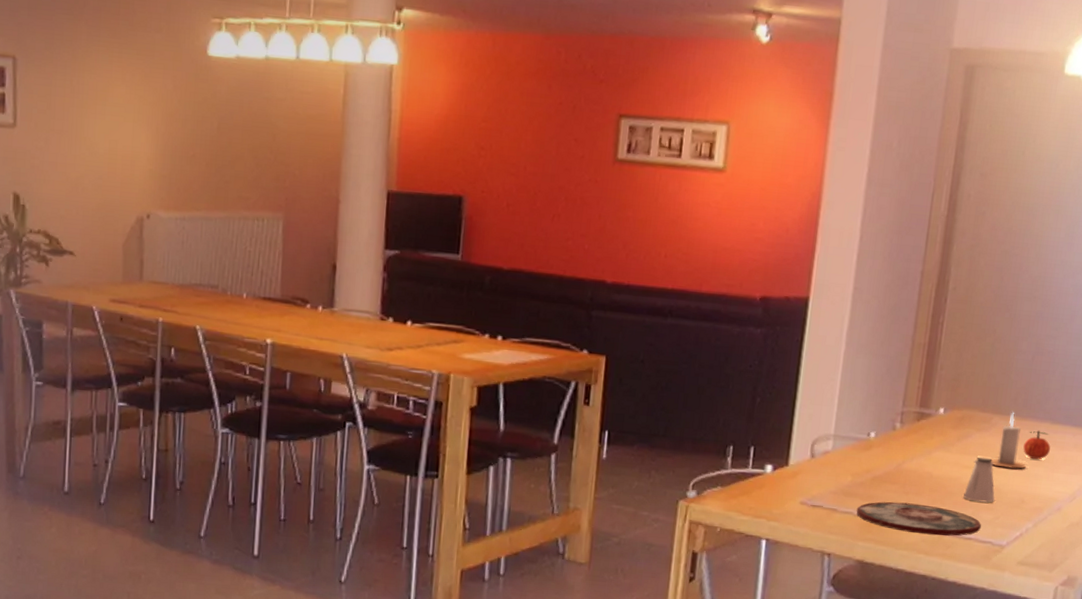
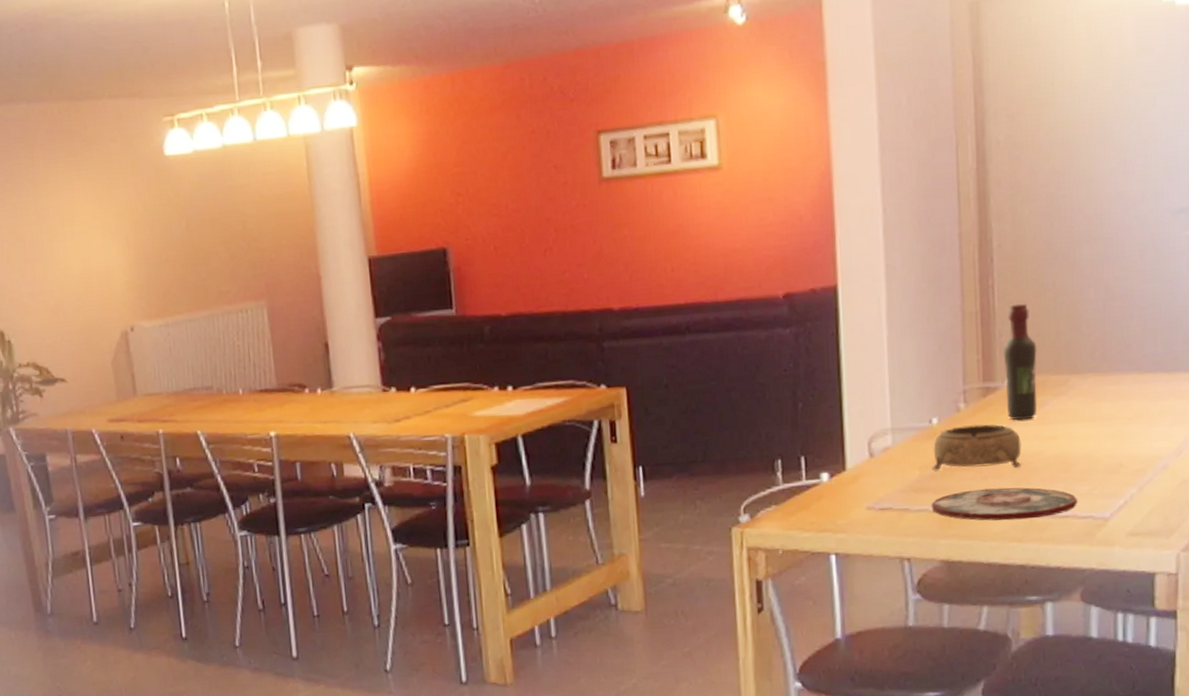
decorative bowl: none [862,443,943,490] -> present [932,424,1022,471]
wine bottle: none [935,342,971,448] -> present [1003,303,1037,420]
saltshaker: present [963,457,995,503] -> none [1051,423,1087,475]
candle: present [991,412,1026,469] -> none [1076,368,1118,432]
apple: present [1023,430,1051,460] -> none [1110,384,1142,417]

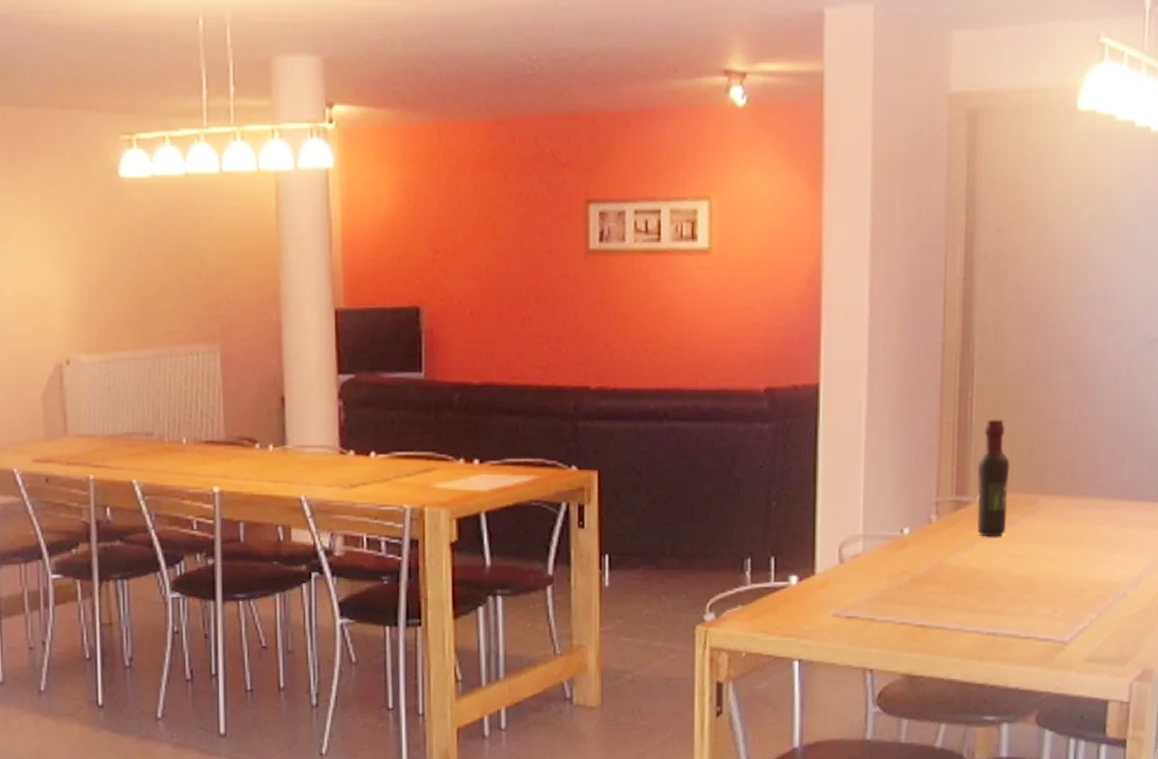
plate: present [931,487,1078,521] -> none [896,604,1040,638]
decorative bowl: present [932,424,1022,471] -> none [900,538,989,586]

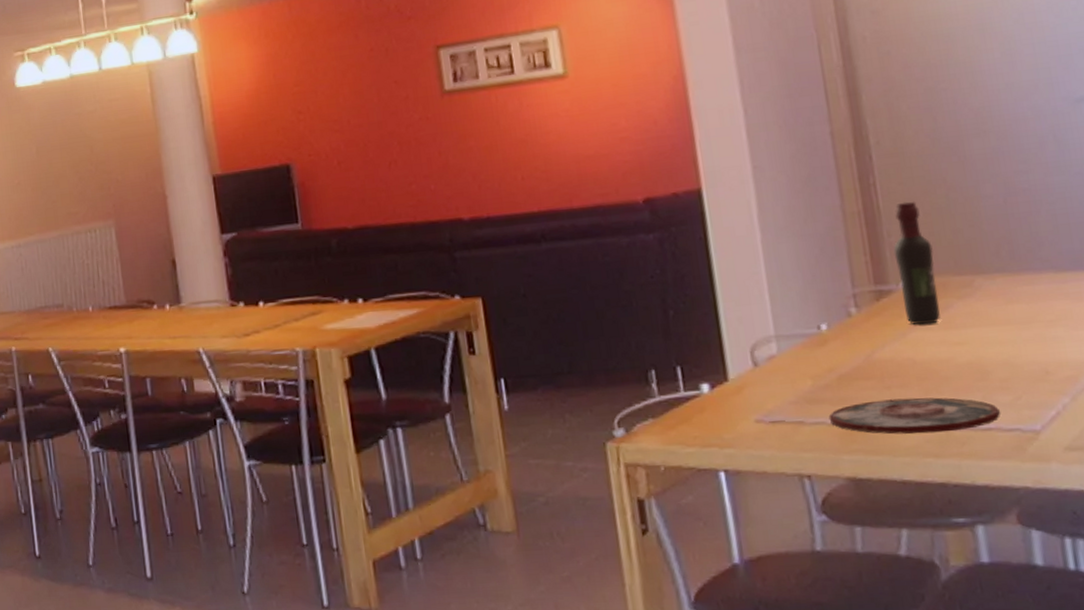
plate: none [896,604,1040,638] -> present [828,397,1001,435]

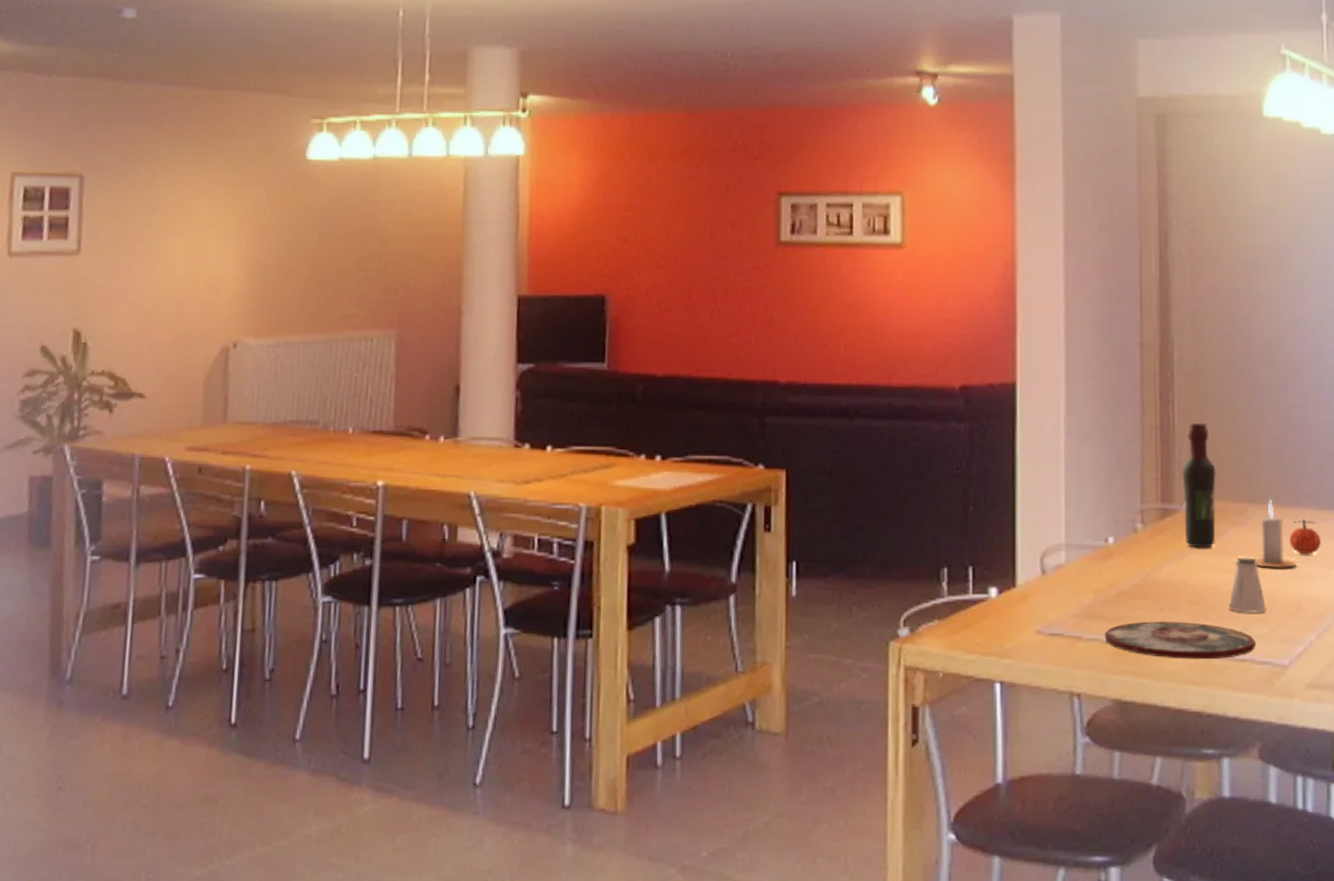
saltshaker: none [964,327,1008,383] -> present [1229,557,1266,613]
candle: none [988,268,1038,336] -> present [1255,499,1296,568]
apple: none [1025,284,1064,320] -> present [1289,519,1321,555]

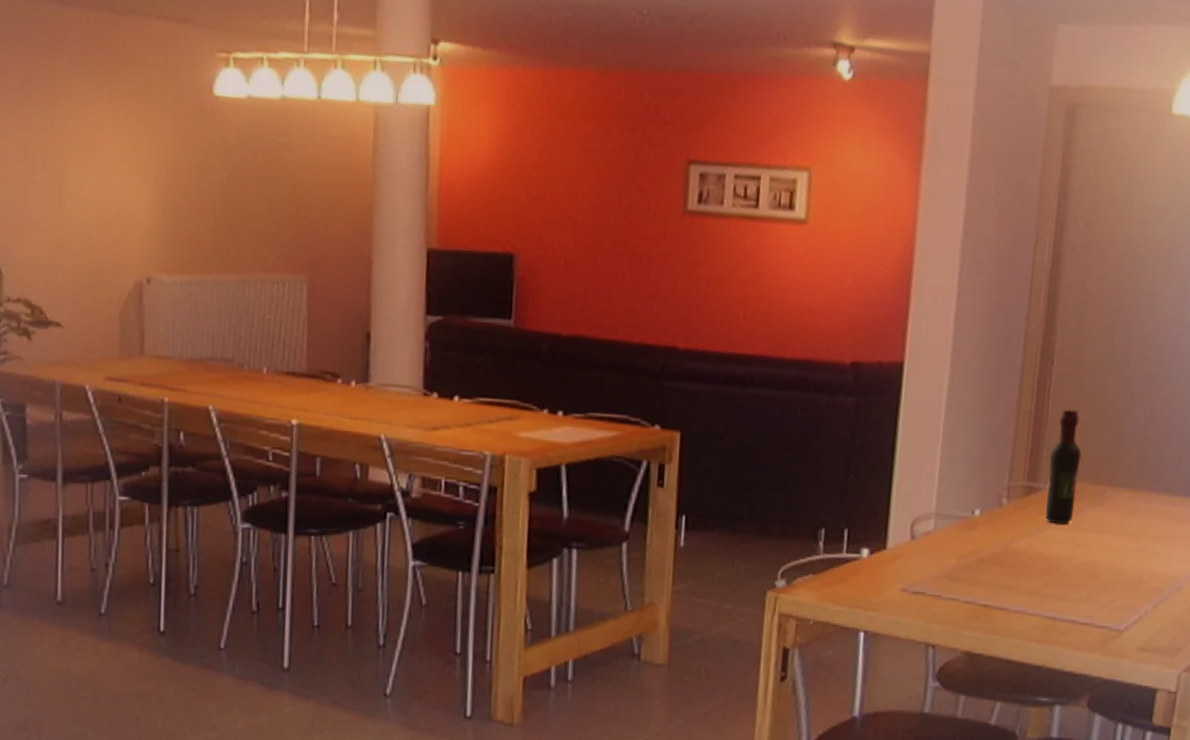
plate: present [1104,621,1257,660] -> none [962,585,1098,622]
saltshaker: present [1229,557,1266,613] -> none [1077,533,1111,584]
candle: present [1255,499,1296,568] -> none [1106,483,1144,546]
apple: present [1289,519,1321,555] -> none [1140,503,1169,535]

